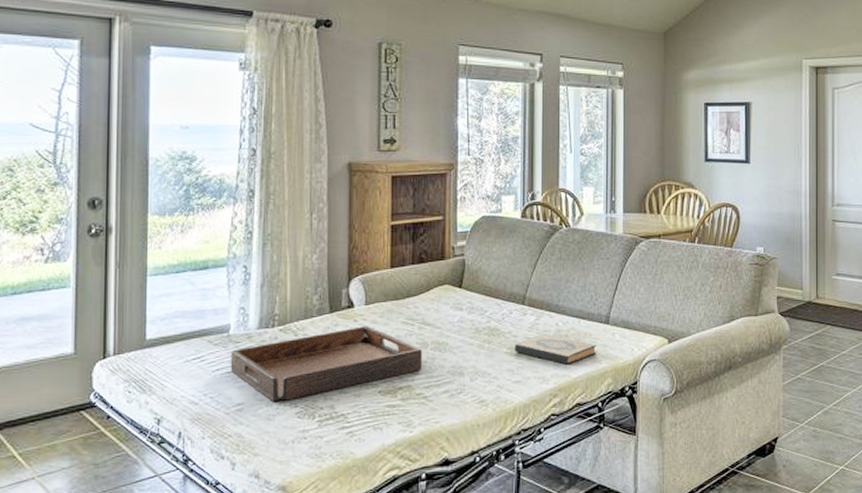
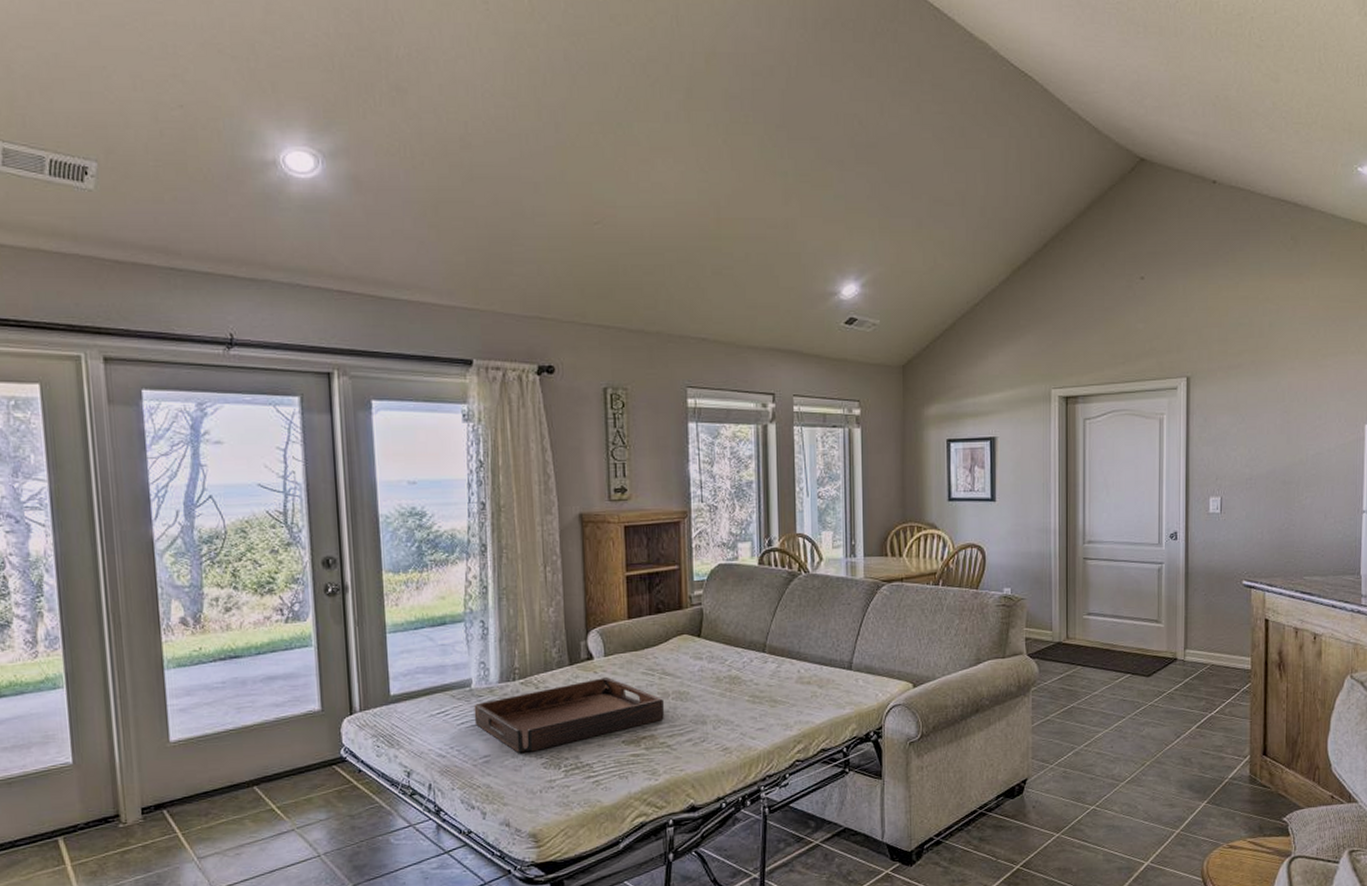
hardback book: present [515,334,597,365] -> none [757,681,840,711]

